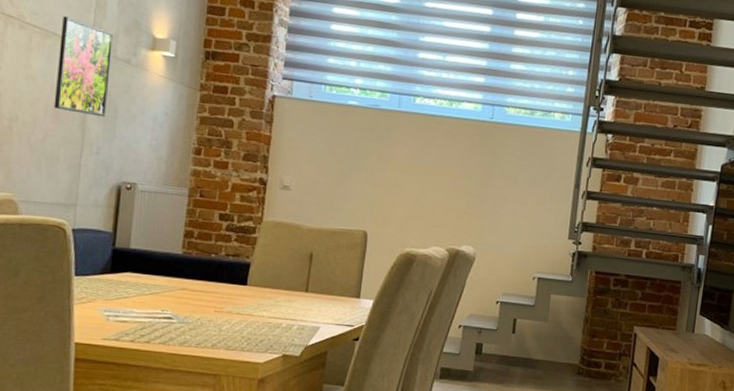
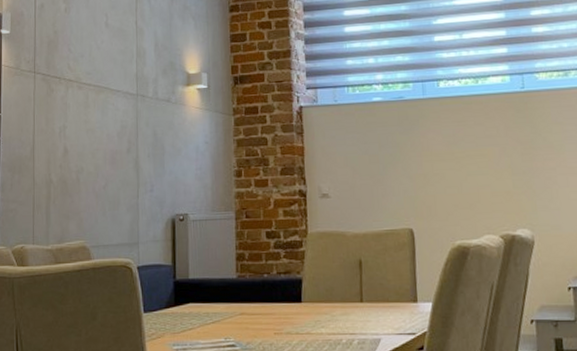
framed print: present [53,16,114,118] -> none [110,70,155,156]

